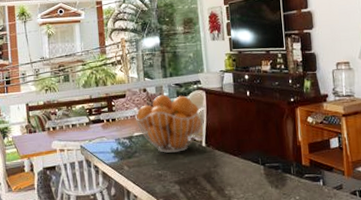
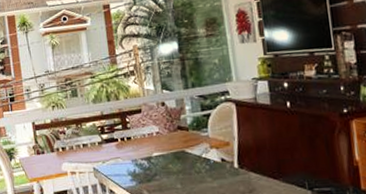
fruit basket: present [134,94,206,153] -> none [152,108,237,176]

